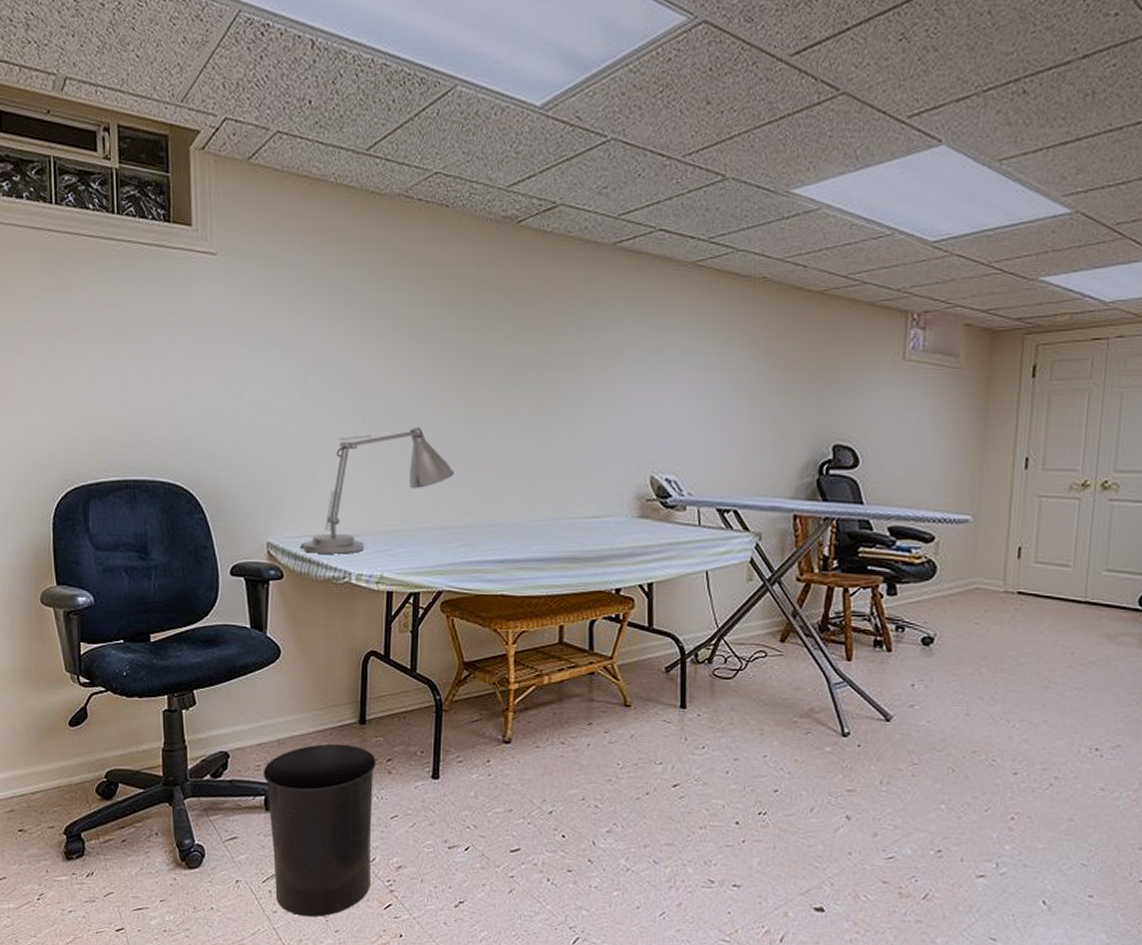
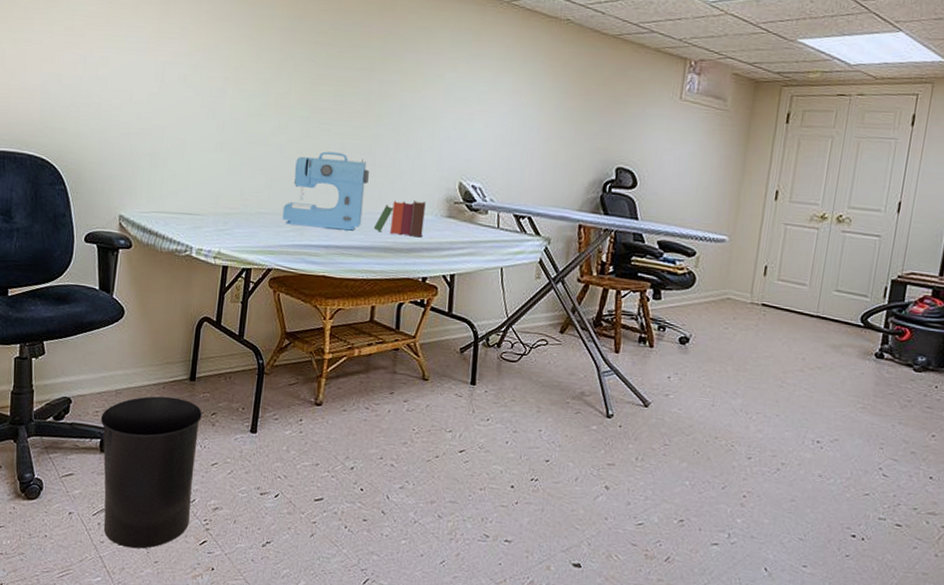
desk lamp: present [300,426,455,554] -> none [149,123,290,231]
sewing machine: none [450,452,547,541] -> present [282,151,370,231]
books: none [555,501,613,543] -> present [373,200,426,238]

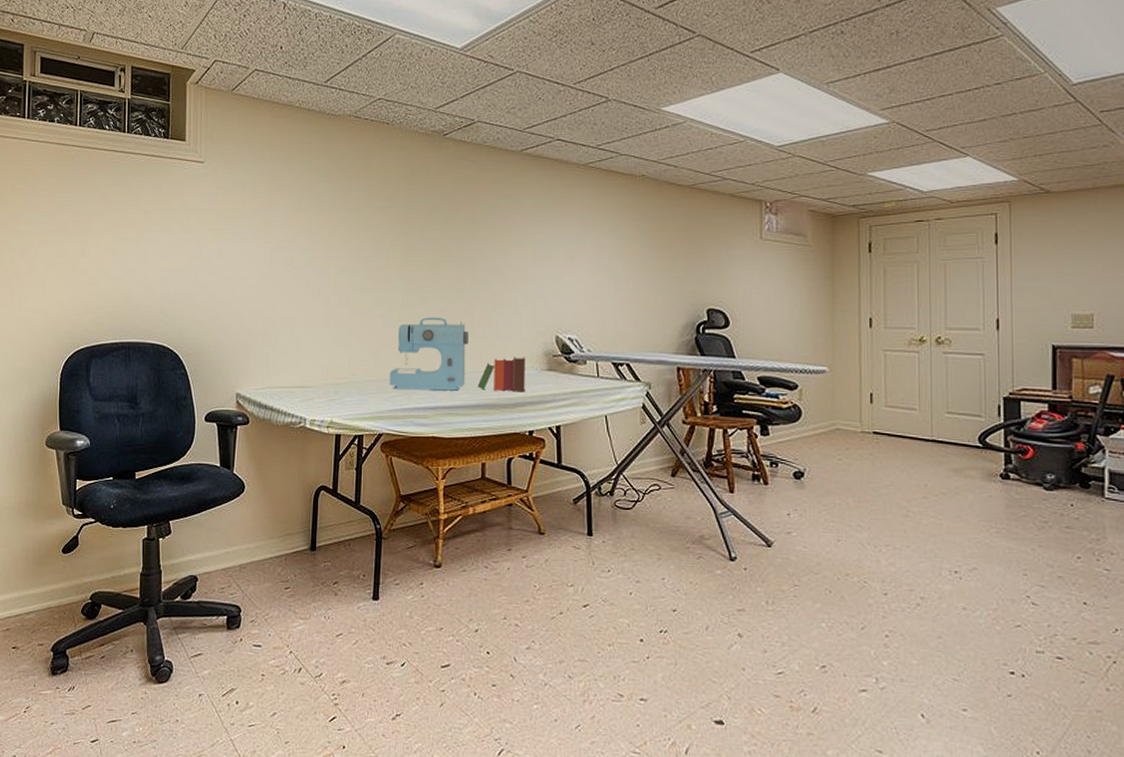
waste bin: present [100,396,202,549] -> none [226,568,324,729]

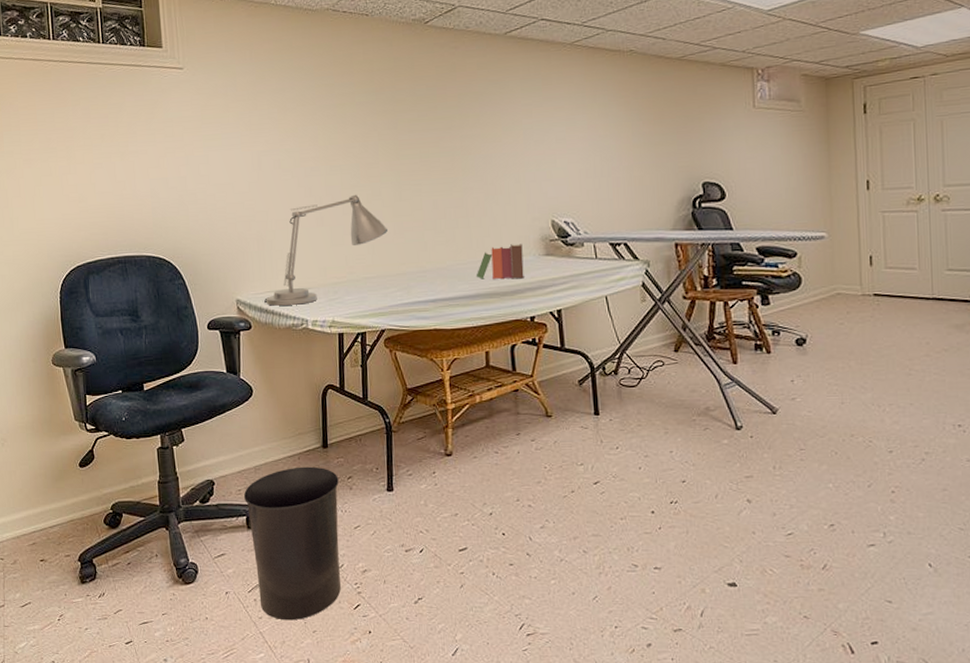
waste bin: none [226,568,324,729] -> present [243,466,341,621]
desk lamp: none [264,297,393,403] -> present [264,194,389,306]
sewing machine: present [389,317,470,391] -> none [387,210,465,285]

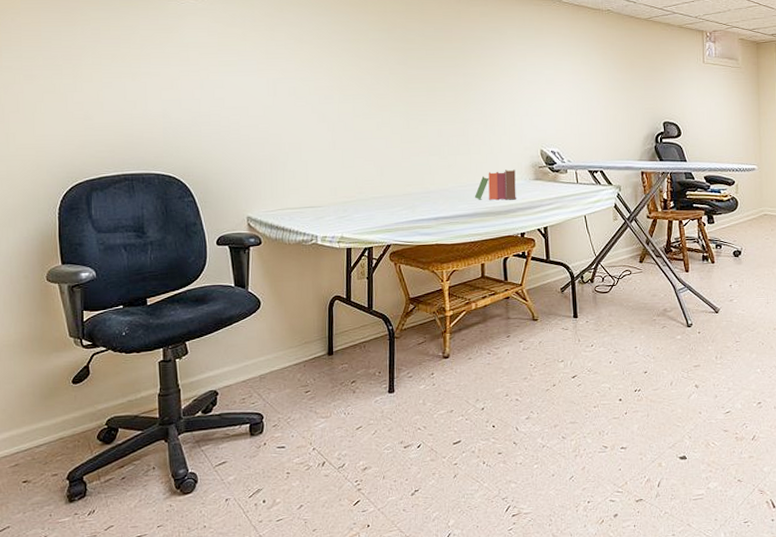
waste bin: present [243,466,341,621] -> none [247,373,343,522]
desk lamp: present [264,194,389,306] -> none [275,121,396,223]

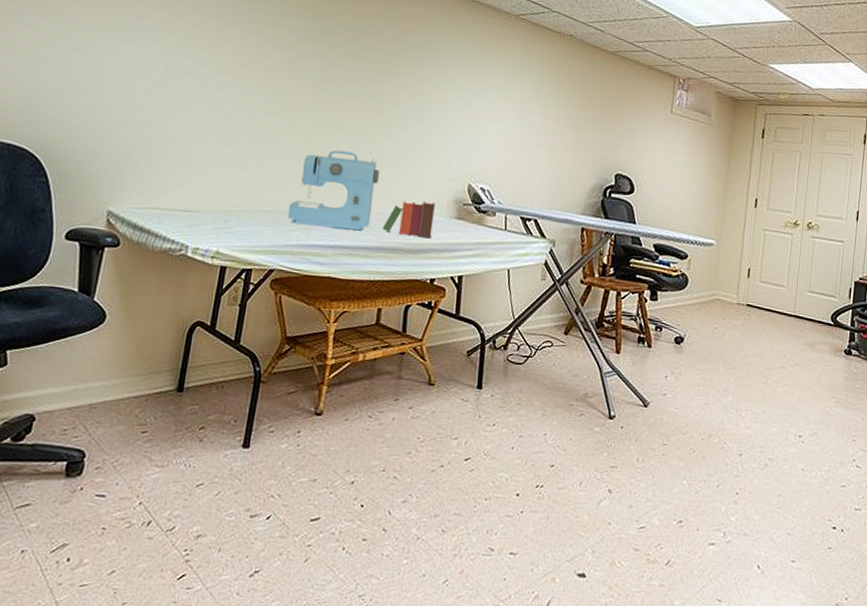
sewing machine: none [394,138,466,204] -> present [287,150,380,231]

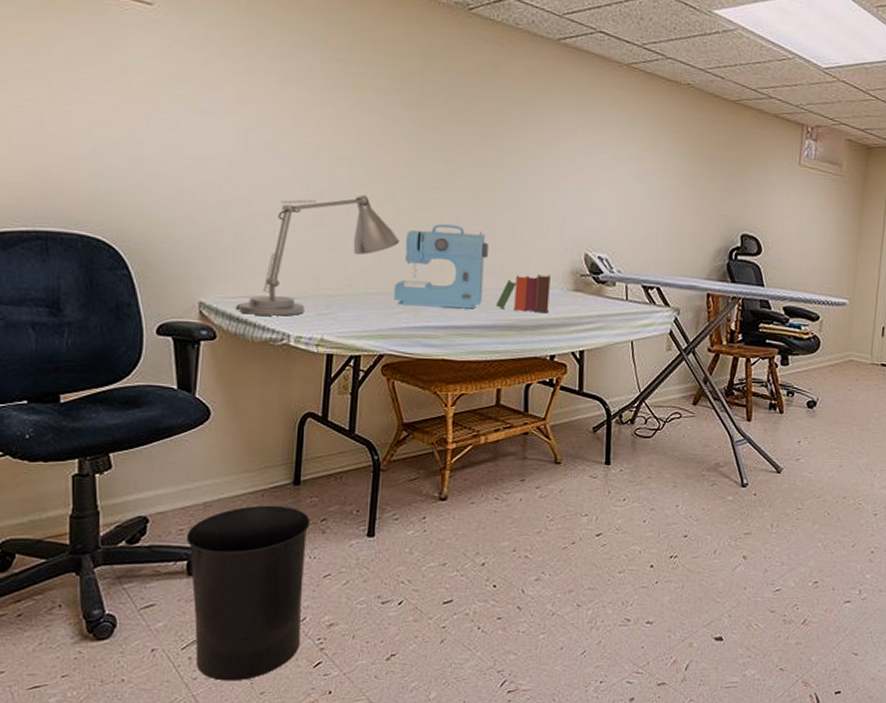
waste bin: none [62,410,189,589] -> present [186,505,310,681]
desk lamp: none [141,120,298,228] -> present [236,194,400,316]

